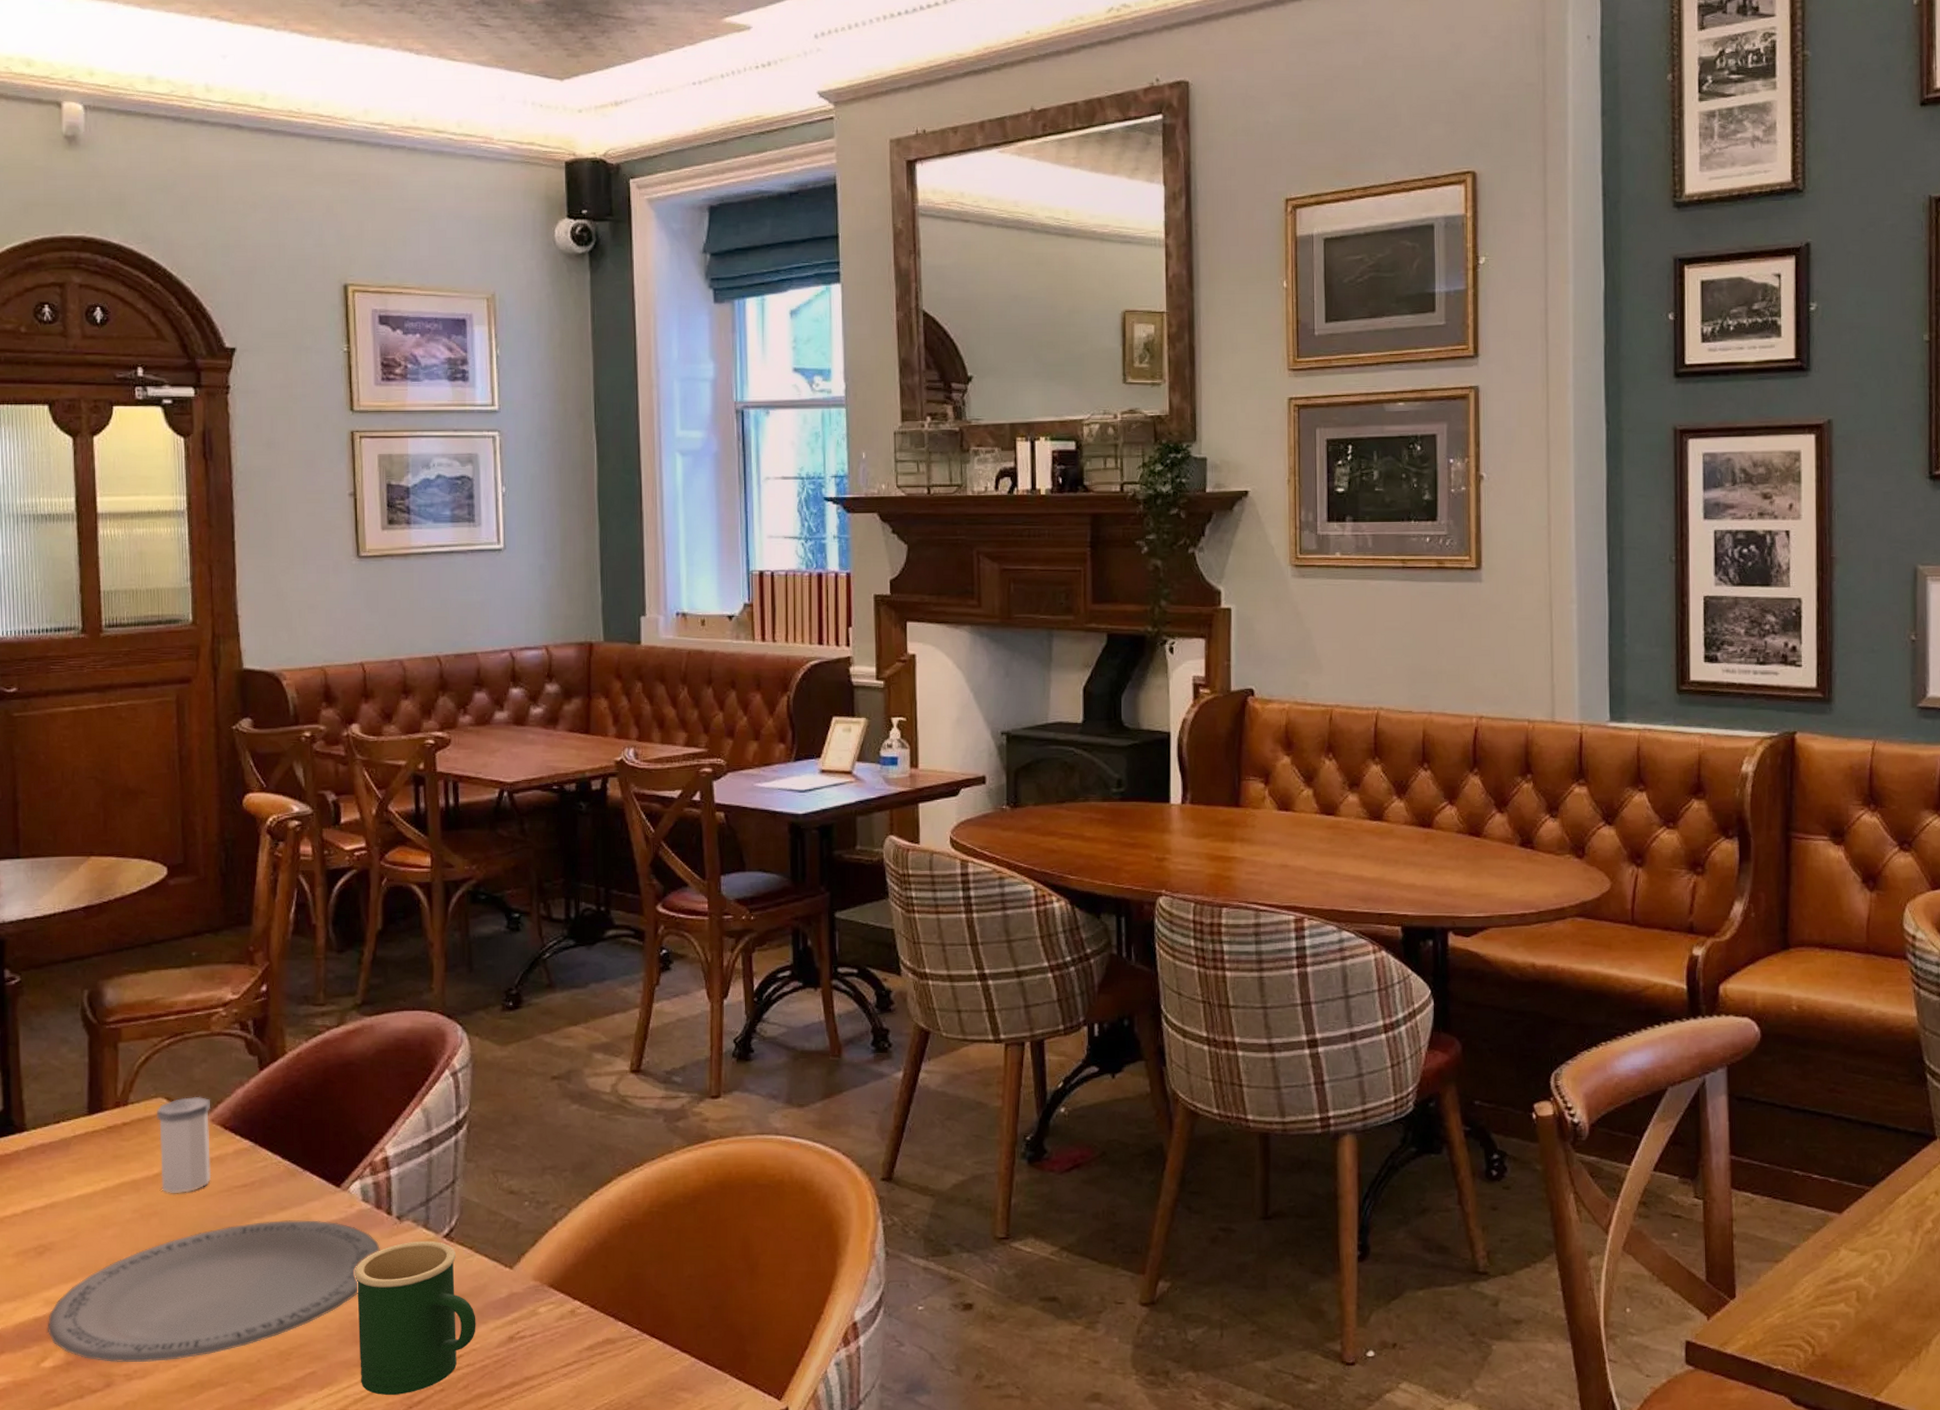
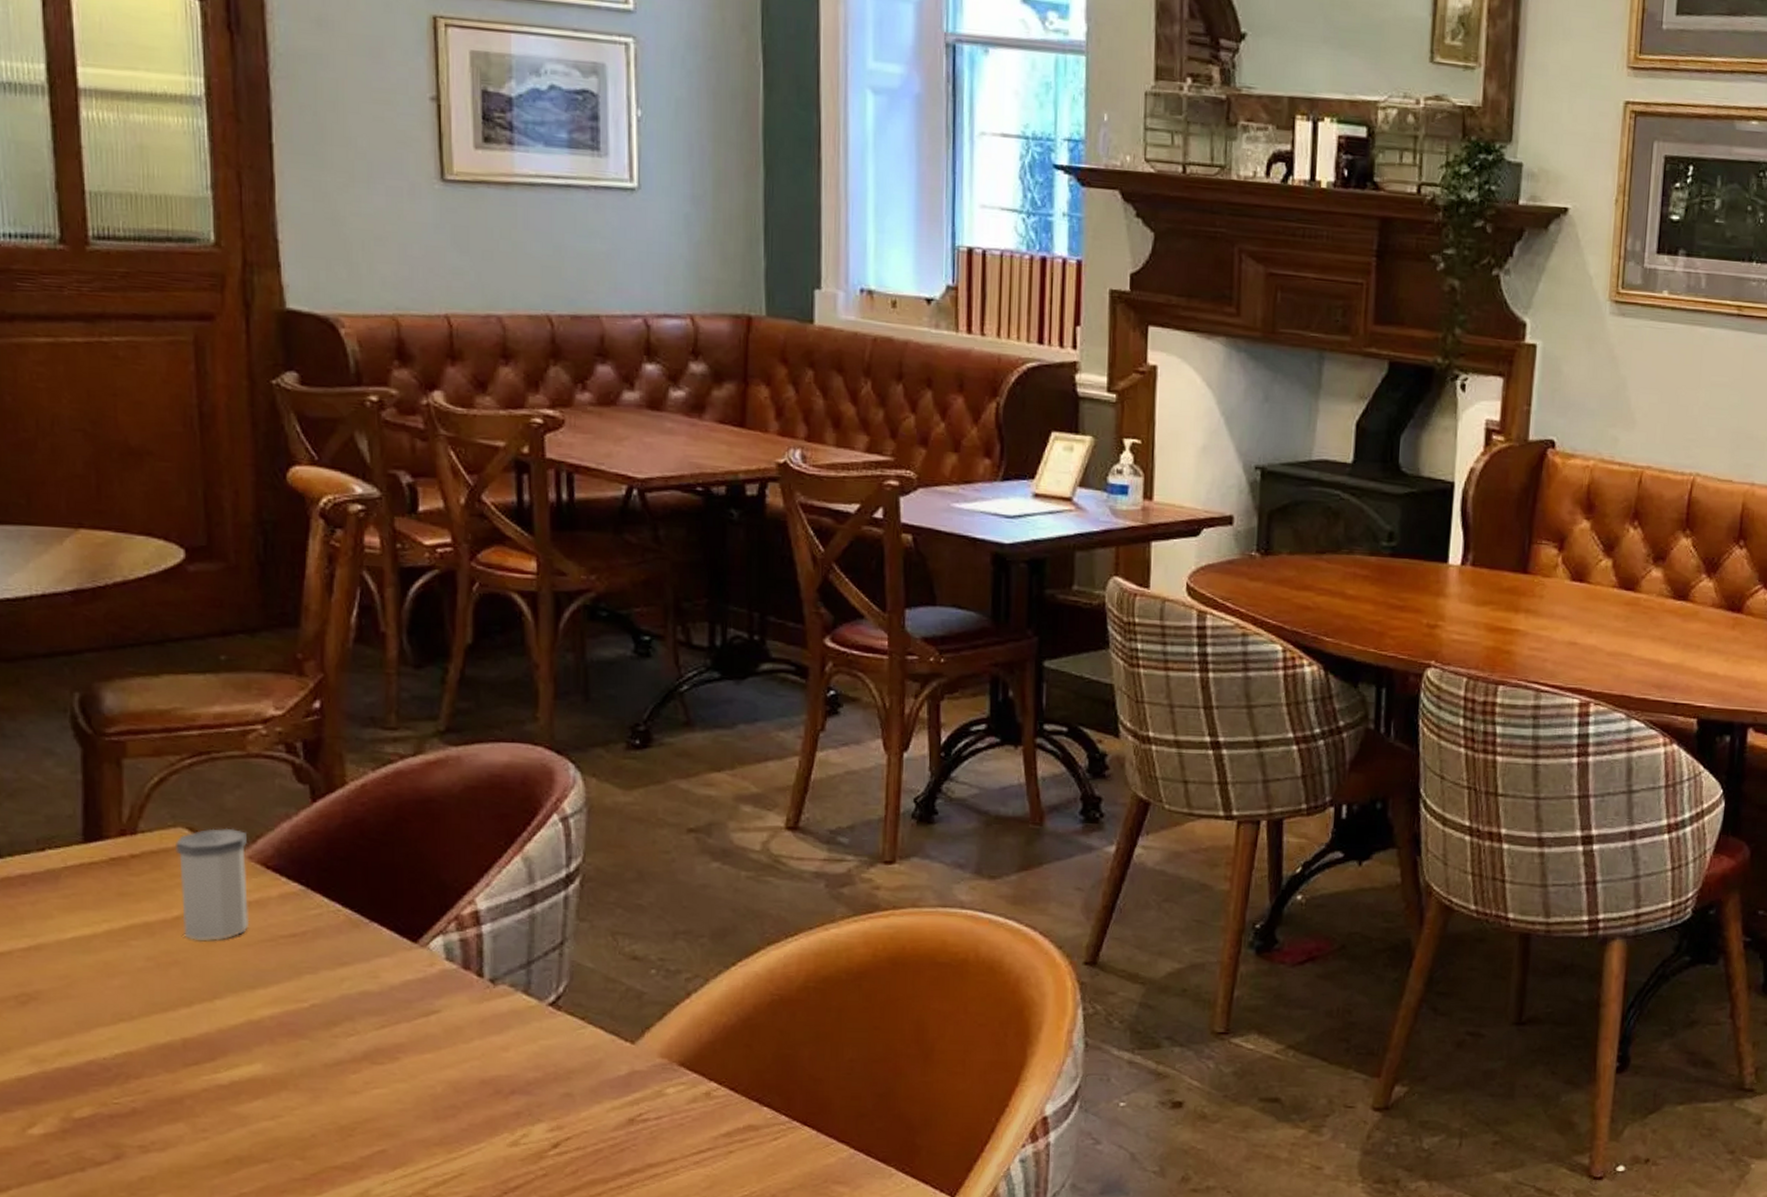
plate: present [47,1220,380,1363] -> none [34,977,468,1134]
mug: present [355,1240,476,1395] -> none [436,1008,588,1179]

